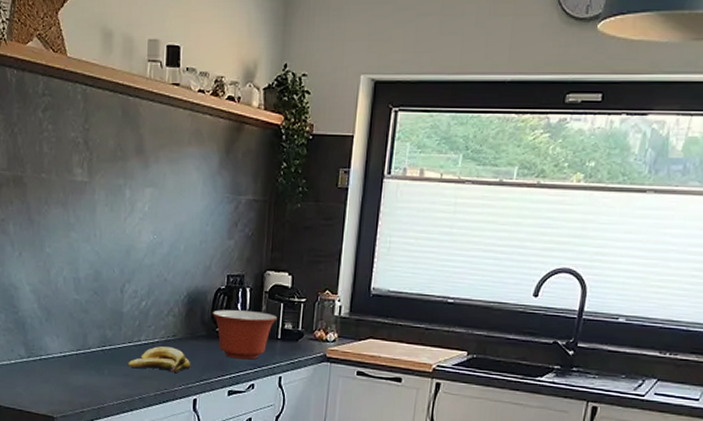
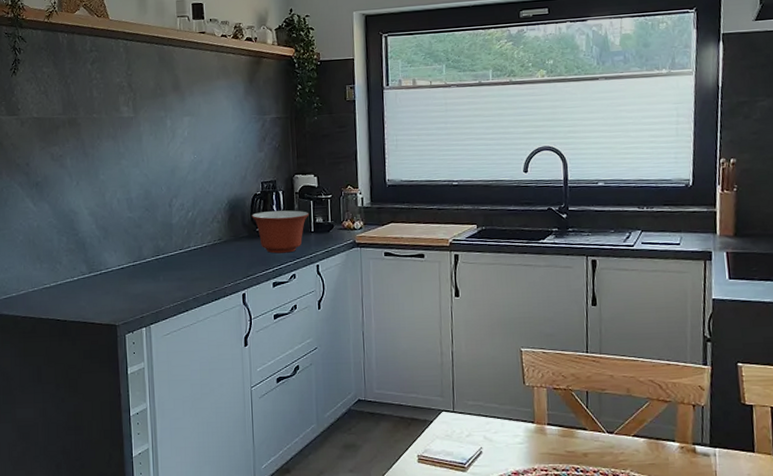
banana: present [128,346,191,374] -> none [180,249,237,273]

